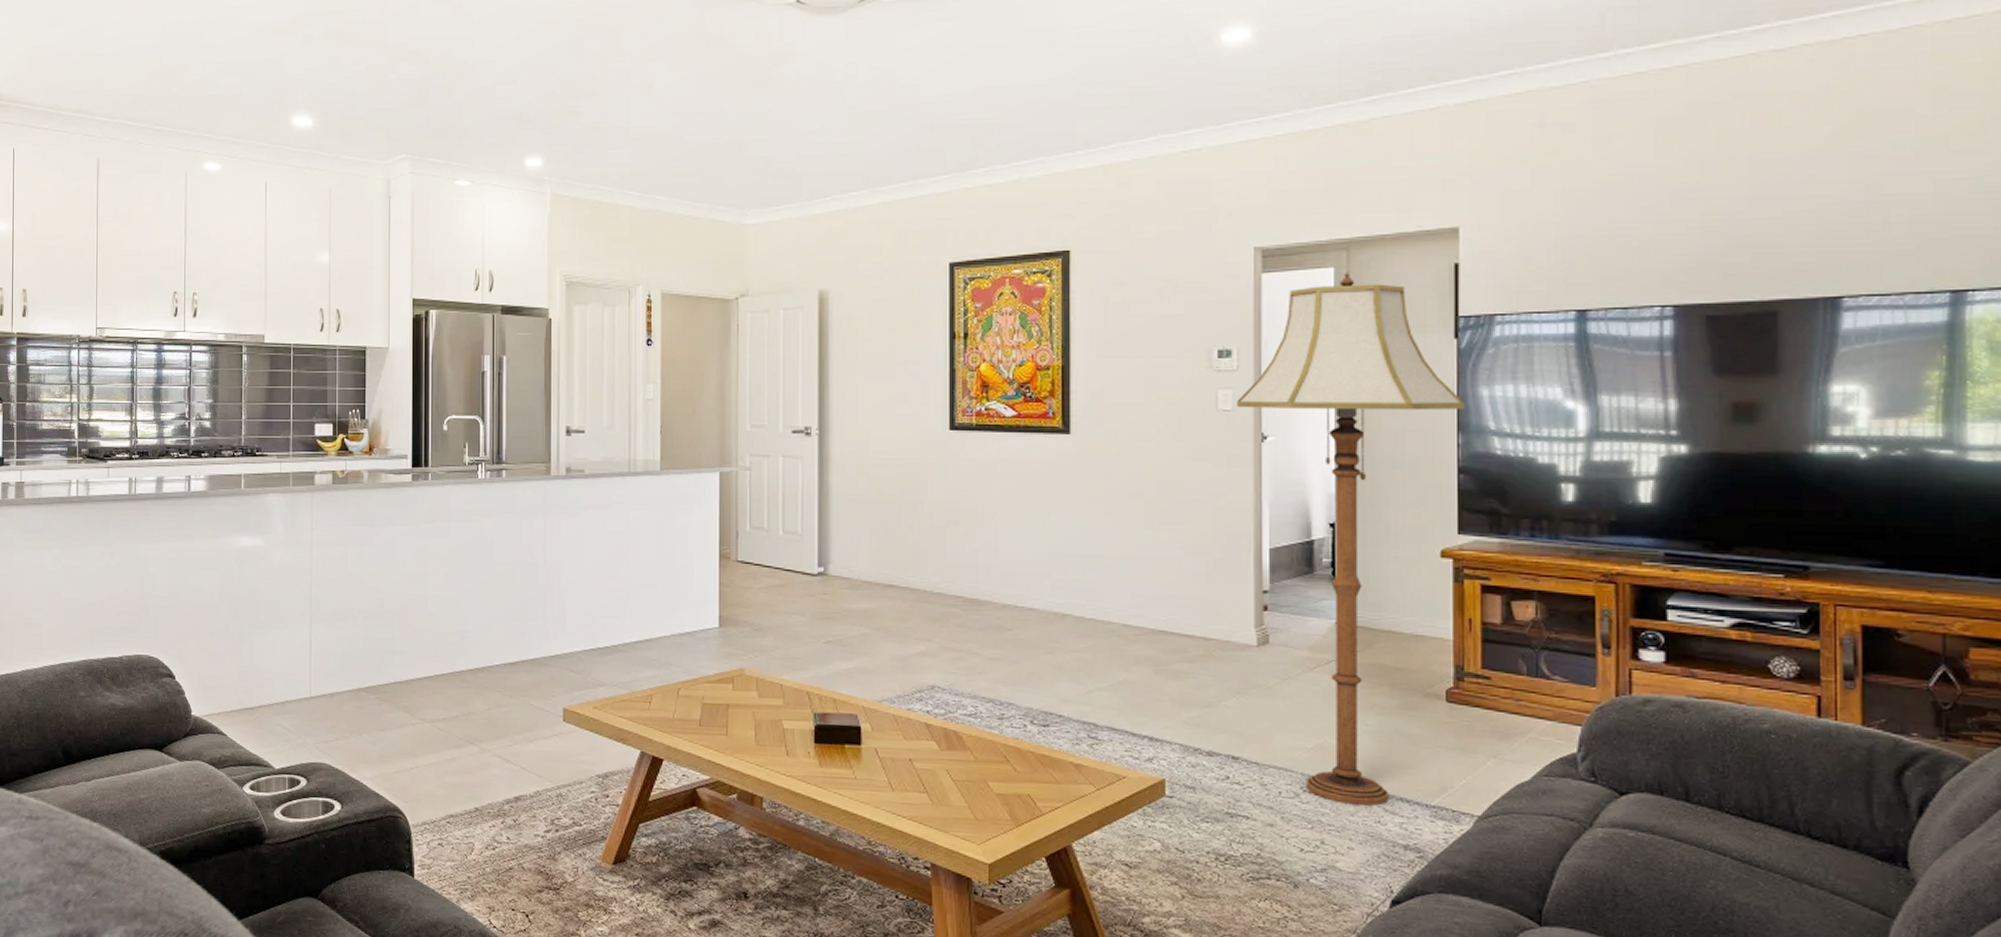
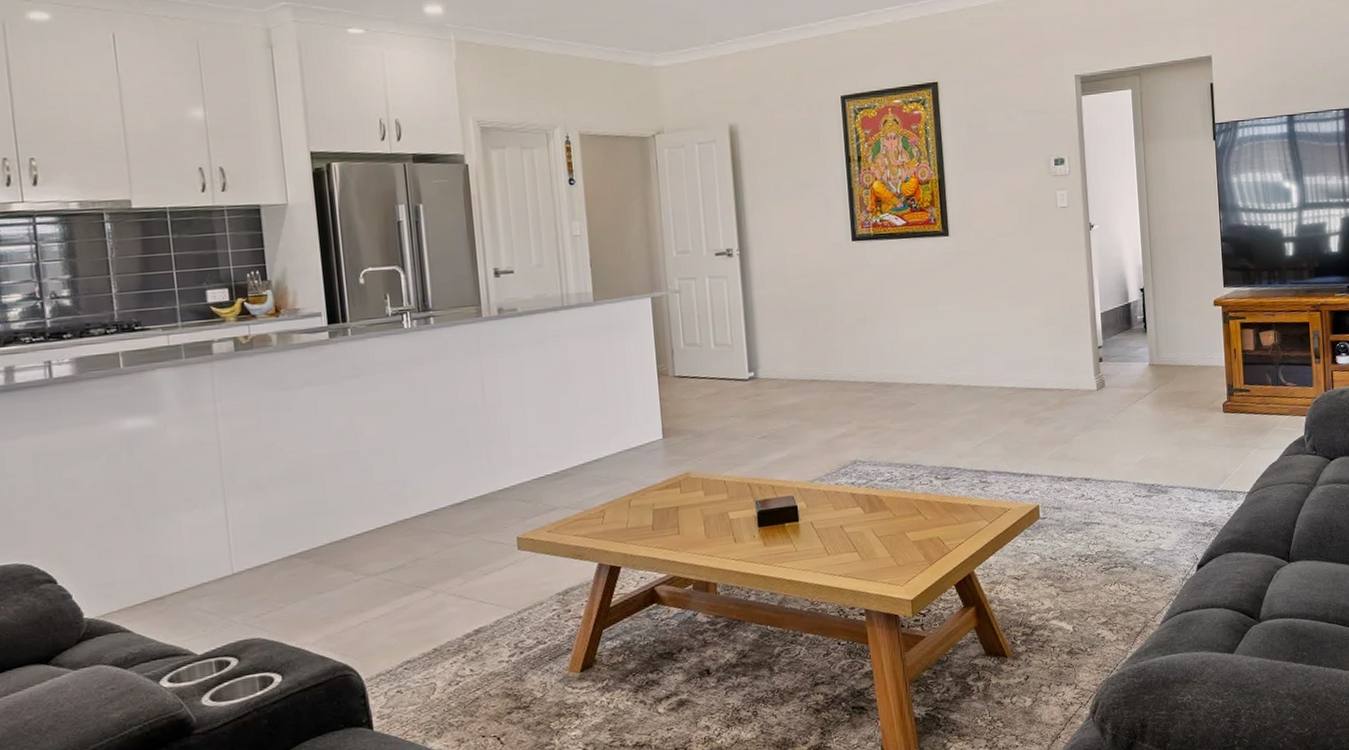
floor lamp: present [1237,271,1464,806] -> none [1070,92,1223,500]

